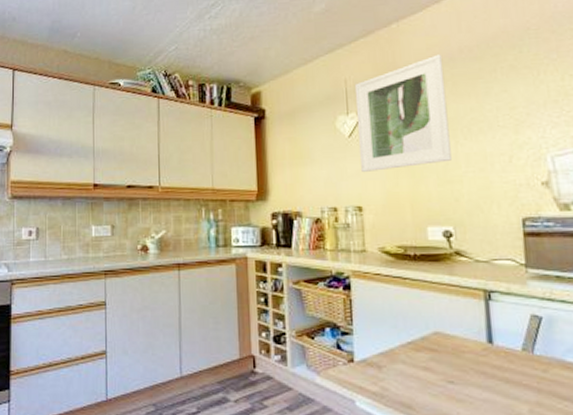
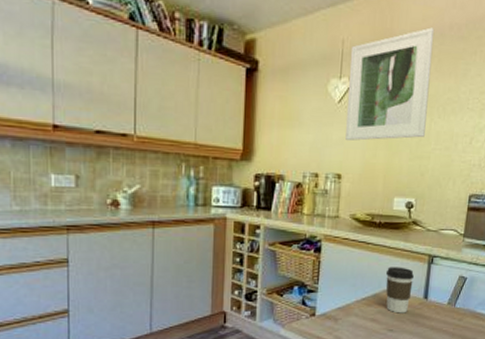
coffee cup: none [431,304,470,361] -> present [385,267,414,314]

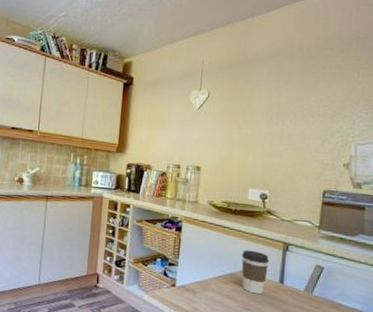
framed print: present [345,27,435,141] -> none [204,49,285,140]

